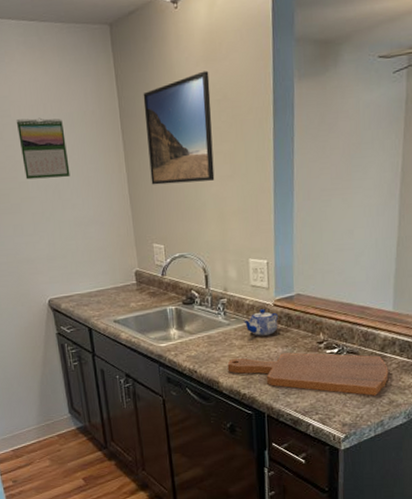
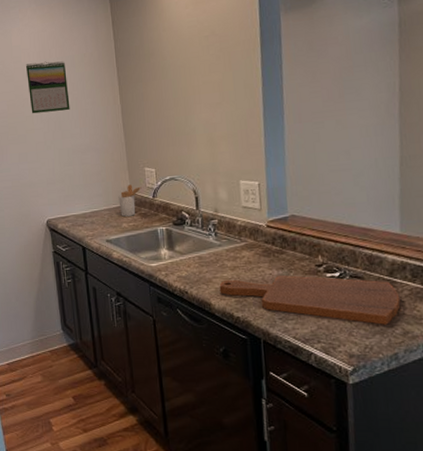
utensil holder: none [125,262,150,296] -> present [118,185,142,217]
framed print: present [143,70,215,185] -> none [136,11,204,115]
teapot: present [243,309,279,336] -> none [235,230,273,258]

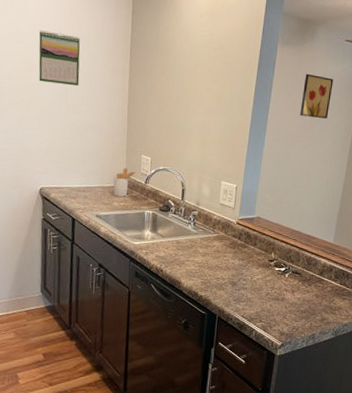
cutting board: present [219,275,401,325] -> none [189,263,324,312]
wall art: none [321,34,361,87] -> present [300,74,334,119]

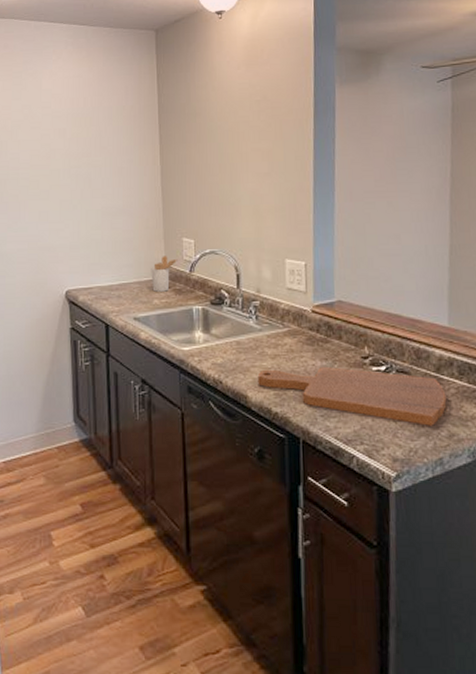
calendar: present [38,30,81,87] -> none [55,110,103,168]
cutting board: none [189,263,324,312] -> present [257,367,447,426]
wall art: present [300,74,334,119] -> none [375,113,414,166]

